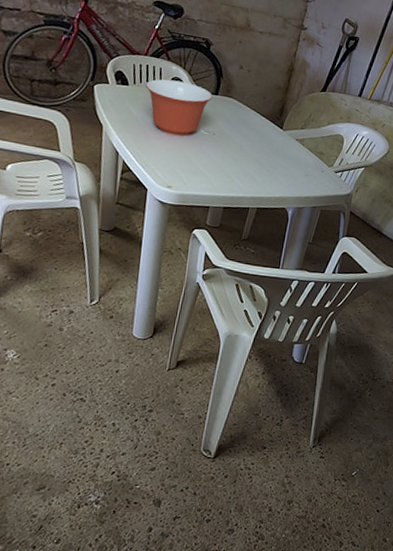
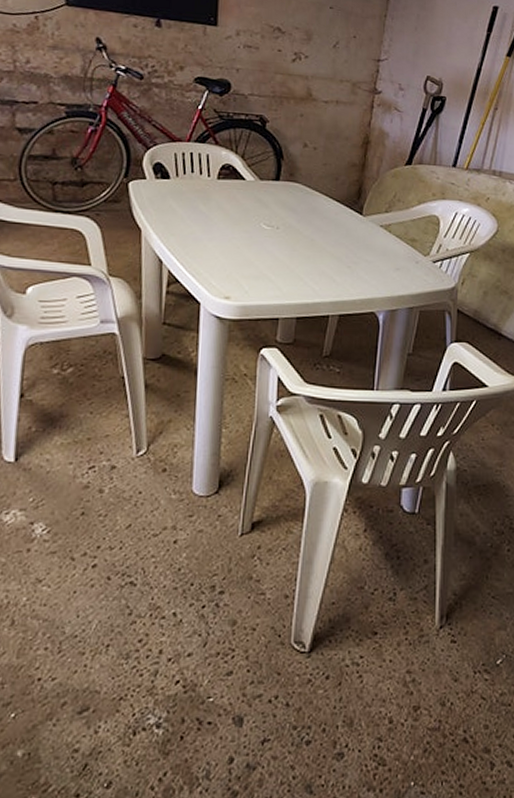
mixing bowl: present [146,79,212,137] -> none [191,167,273,234]

